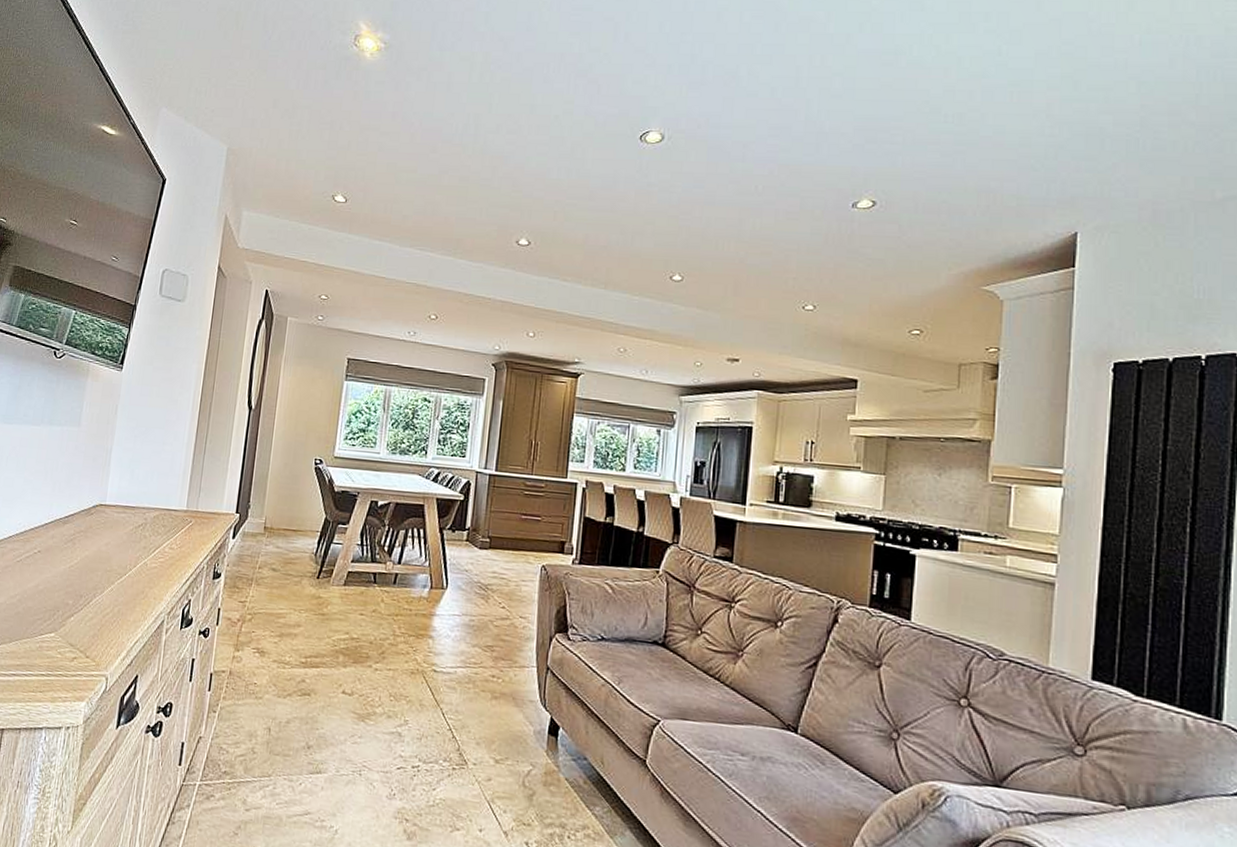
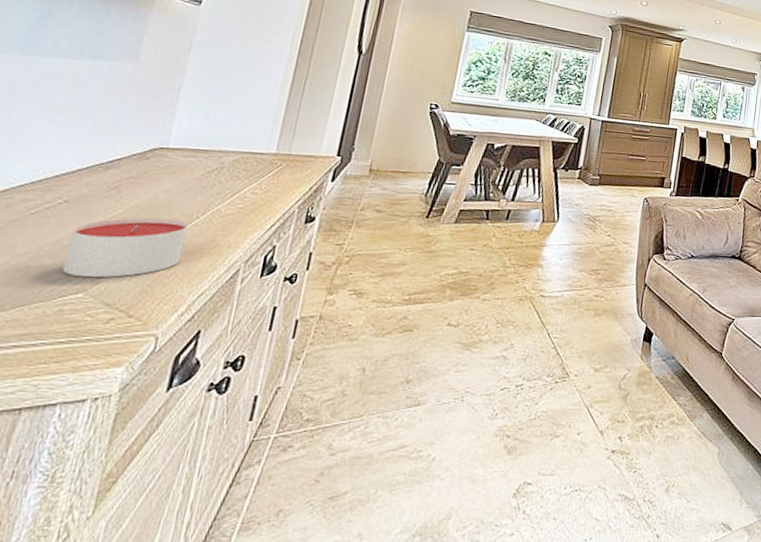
candle: none [40,568,124,621] -> present [62,217,188,278]

